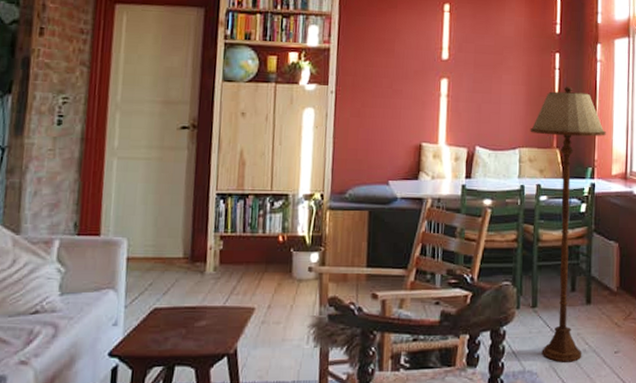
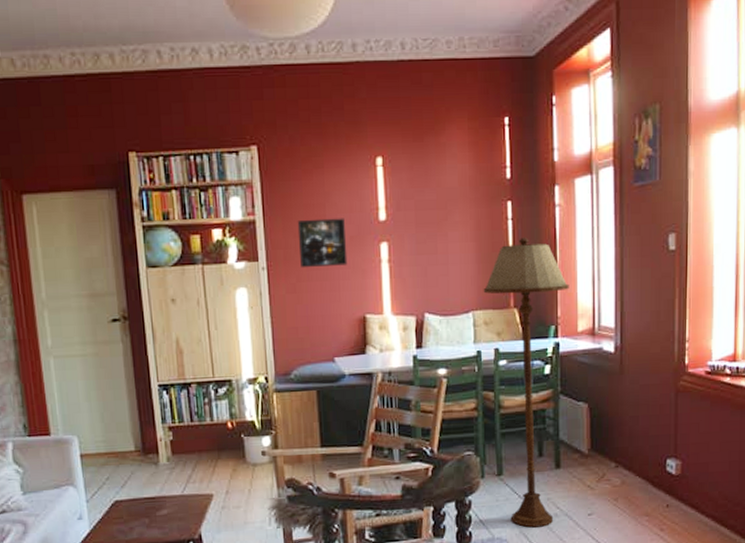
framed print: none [367,51,411,96] -> present [297,218,348,268]

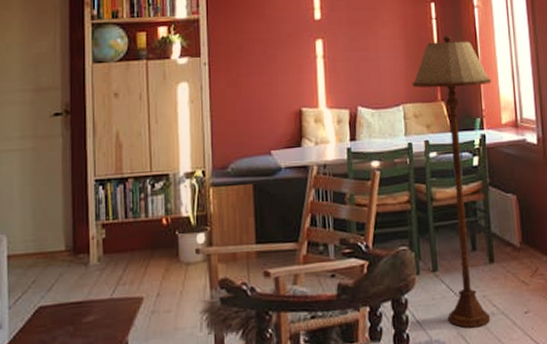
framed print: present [297,218,348,268] -> none [238,17,285,64]

